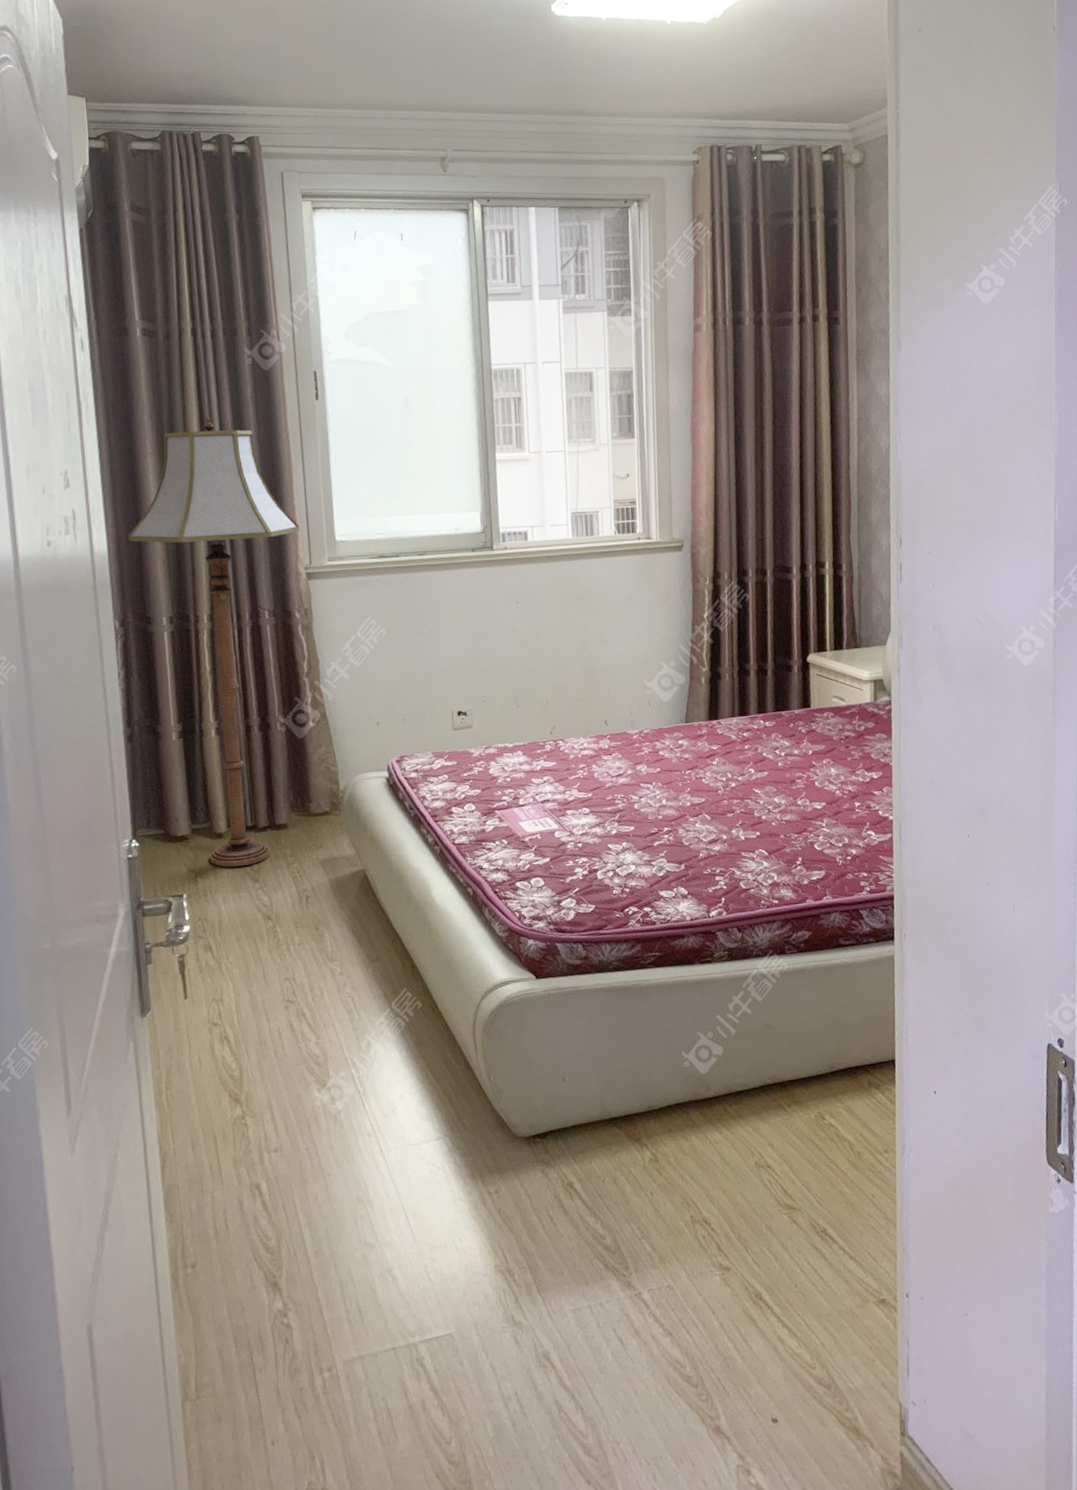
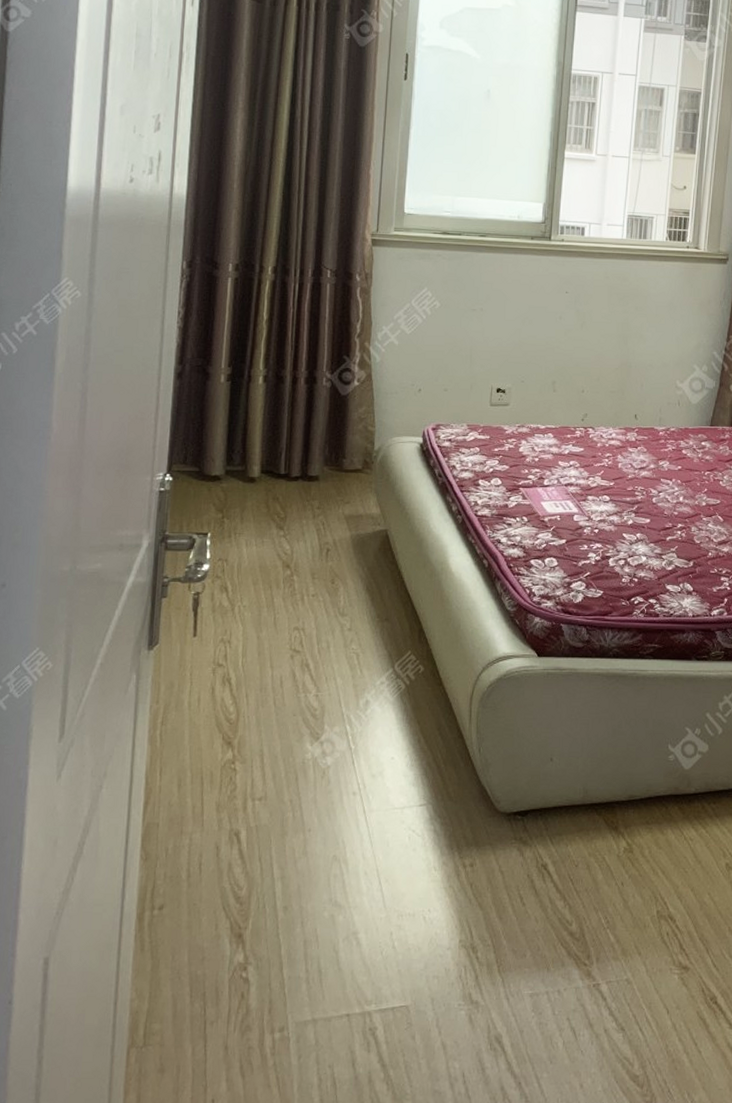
floor lamp: present [129,416,300,868] -> none [208,82,372,512]

